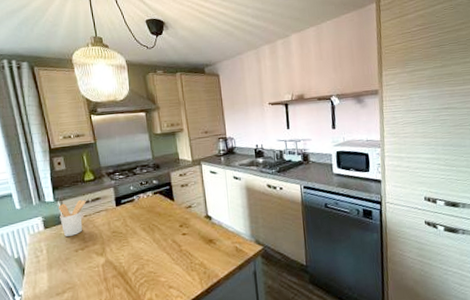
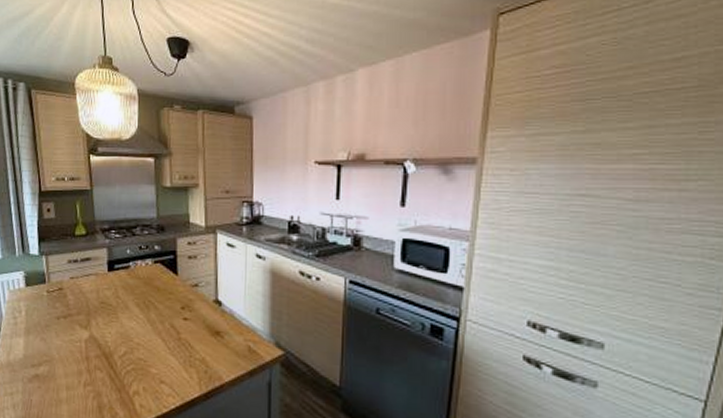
utensil holder: present [58,199,86,237] -> none [42,257,74,300]

